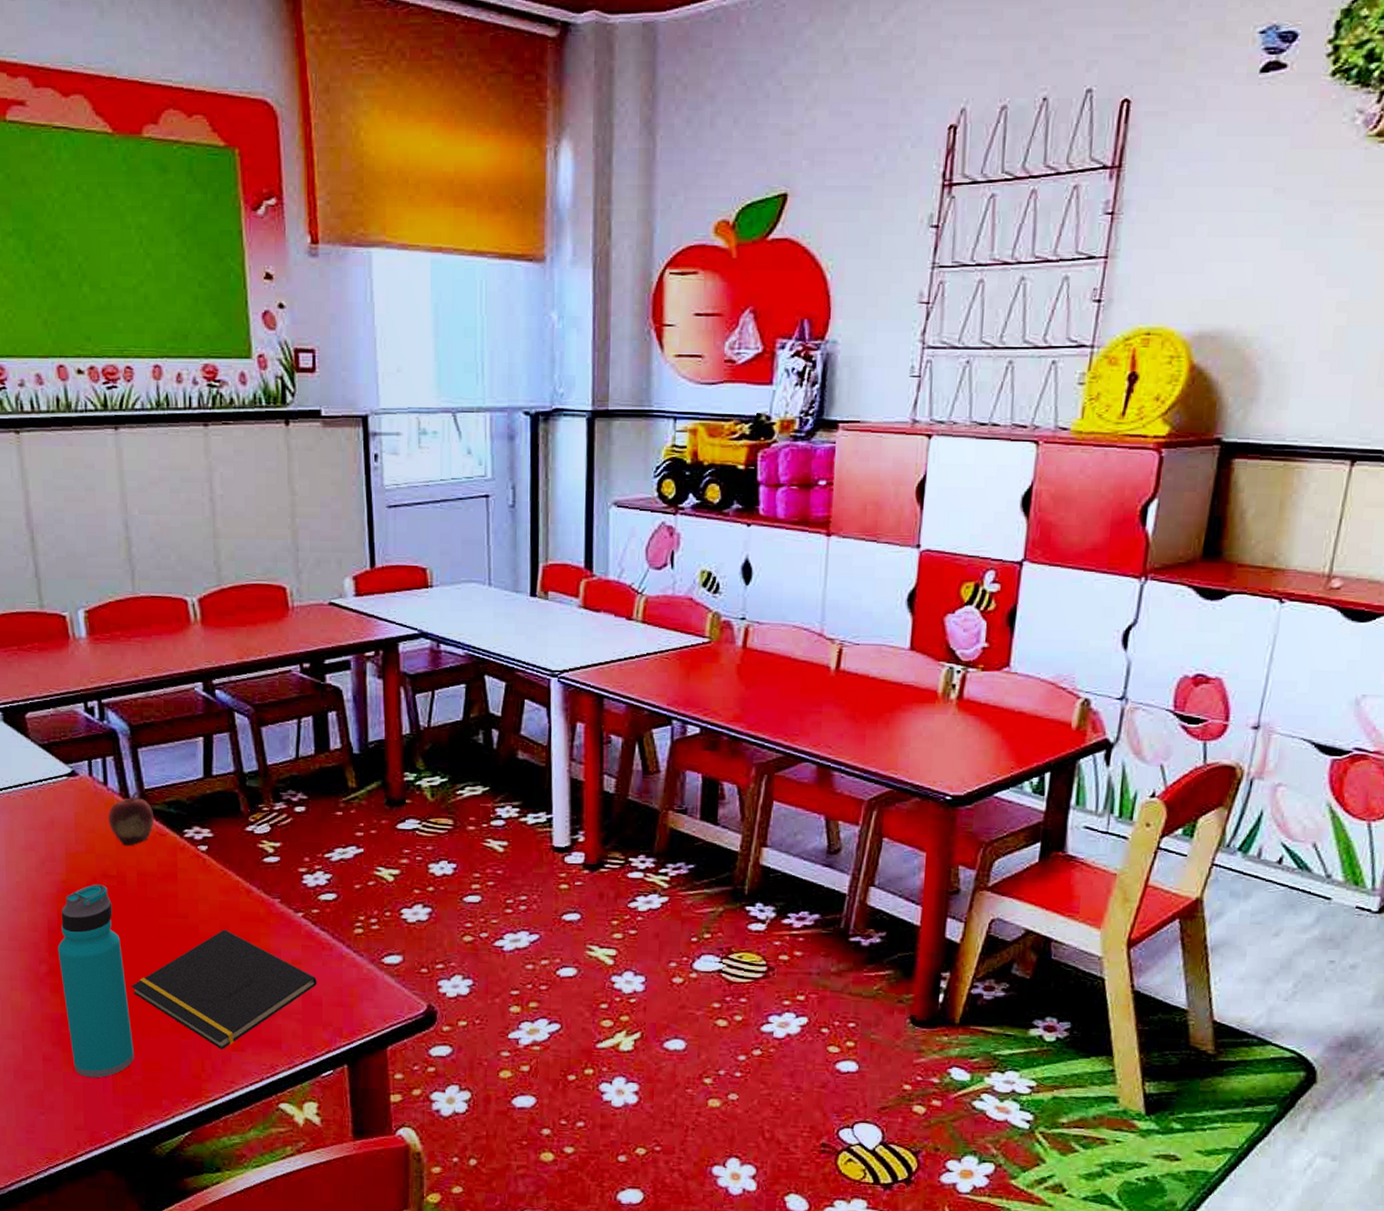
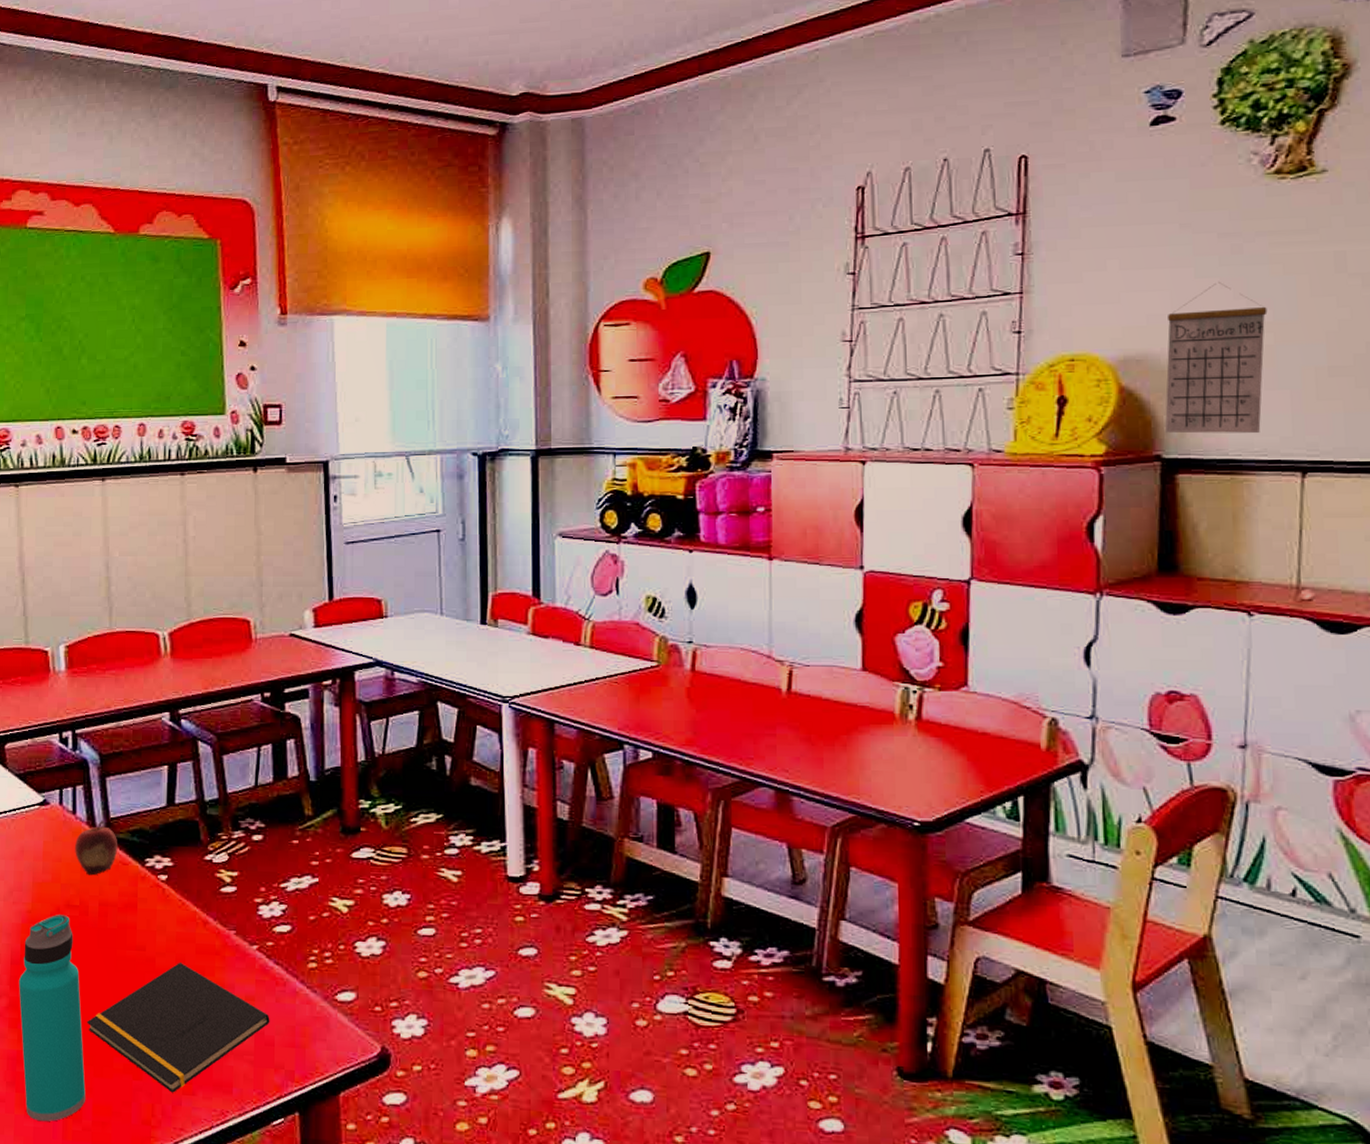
calendar: none [1229,255,1346,420] -> present [1165,282,1268,434]

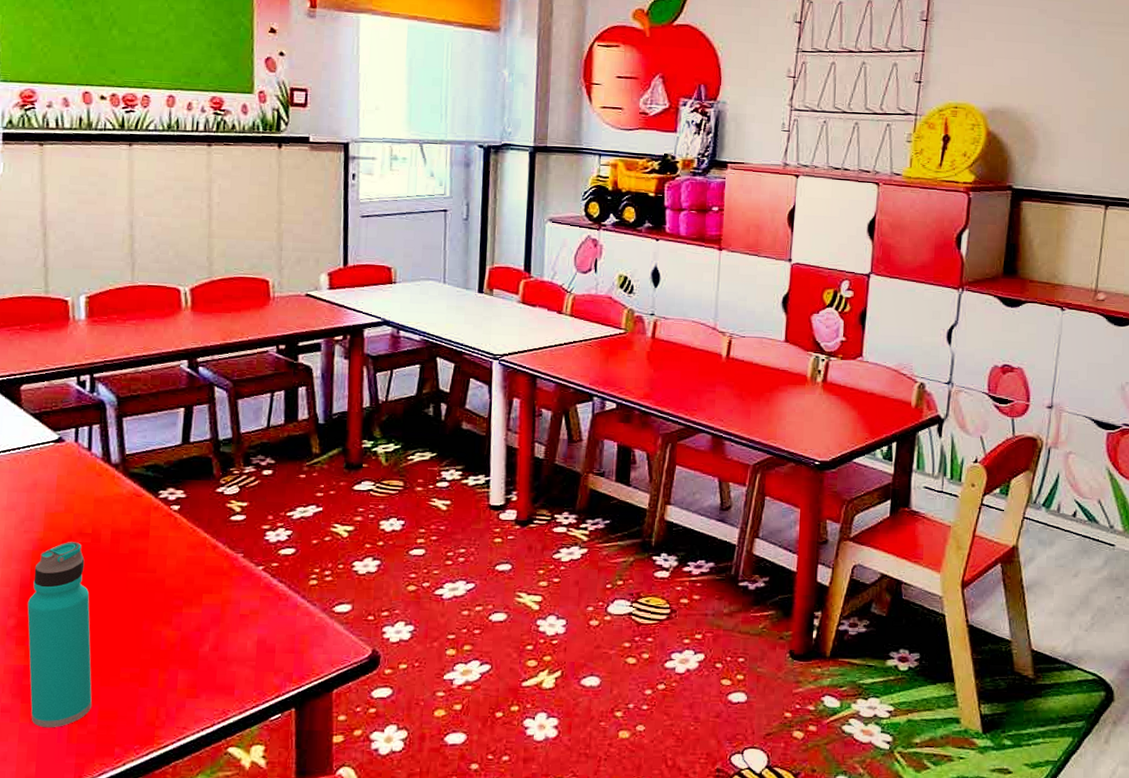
fruit: present [75,820,117,876] -> none [89,456,132,506]
notepad: present [86,963,270,1093] -> none [95,583,272,697]
calendar: present [1165,282,1268,434] -> none [1017,57,1093,175]

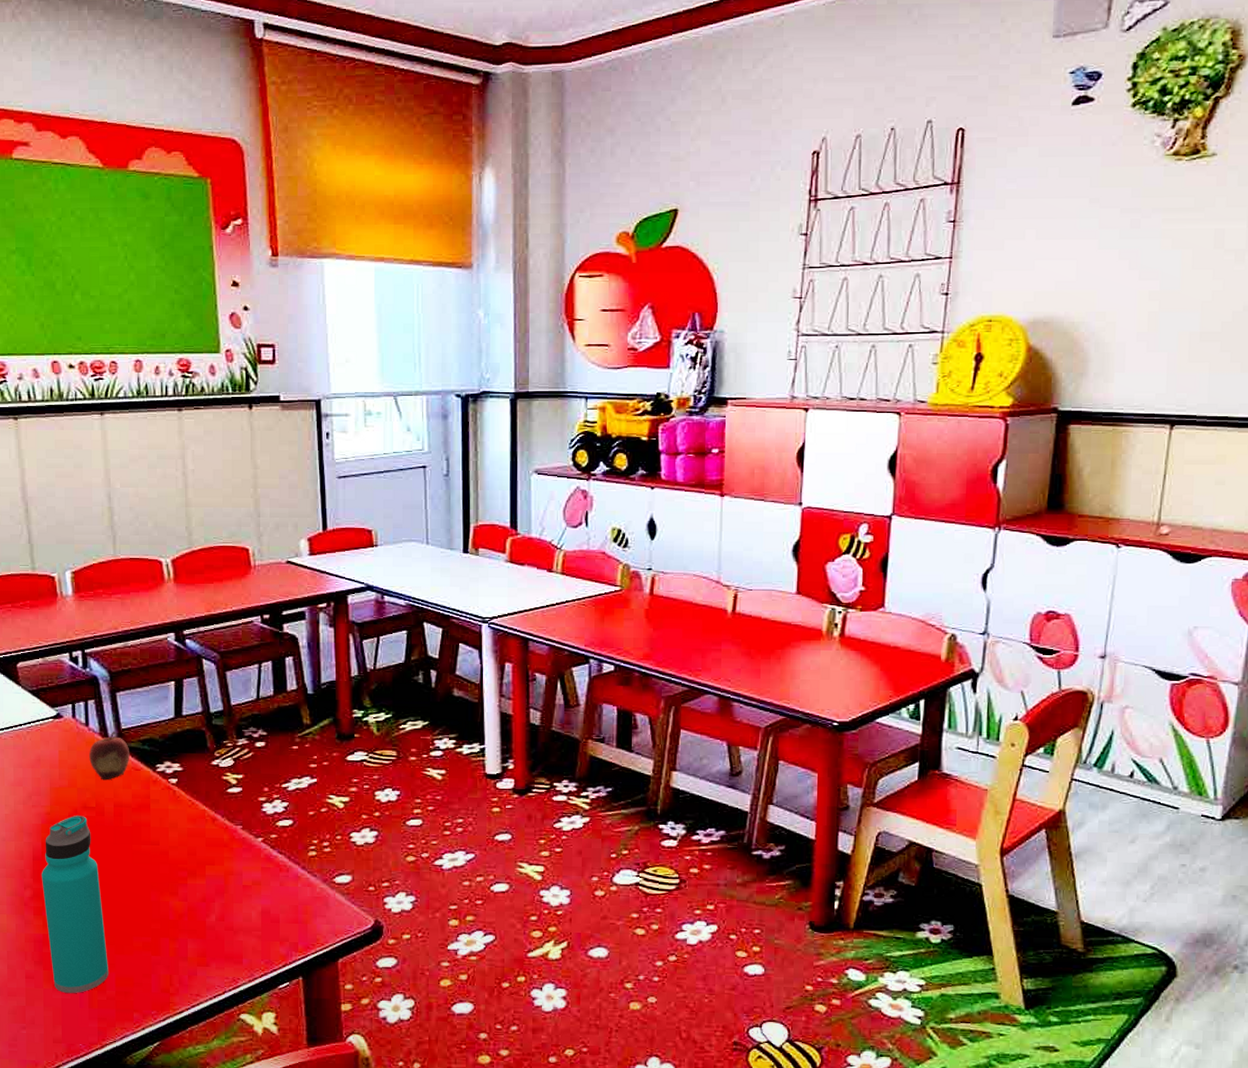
fruit: none [89,456,132,506] -> present [89,731,129,780]

